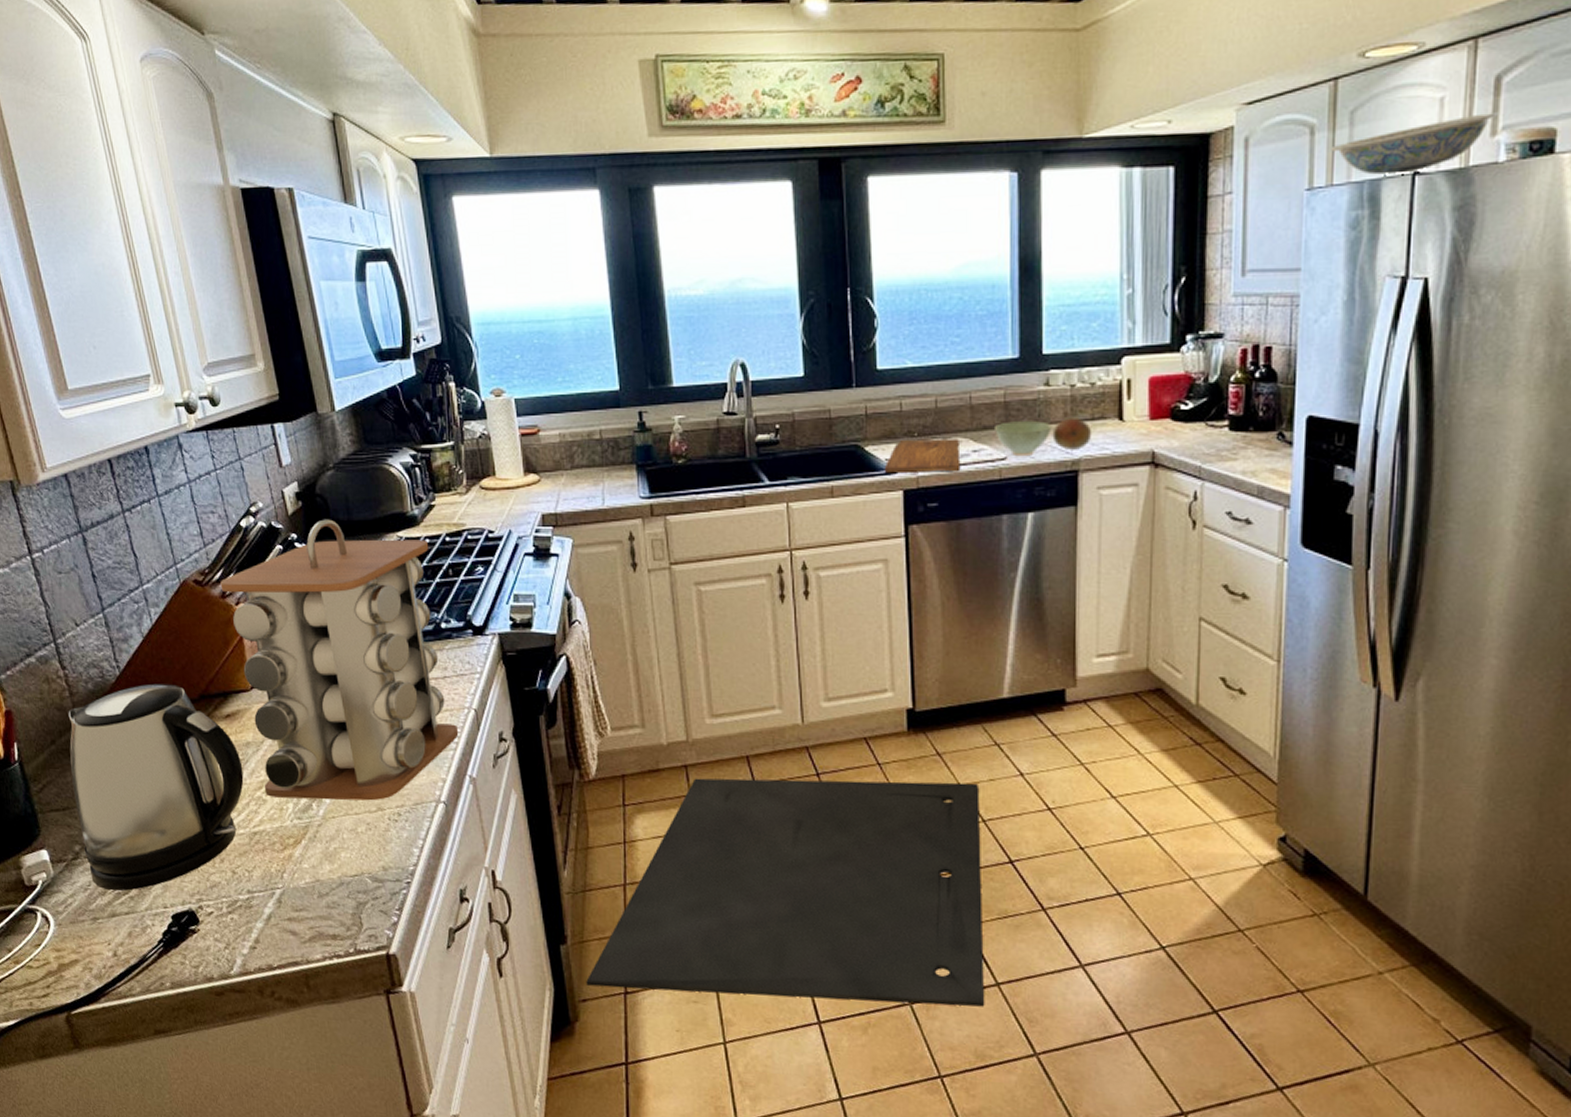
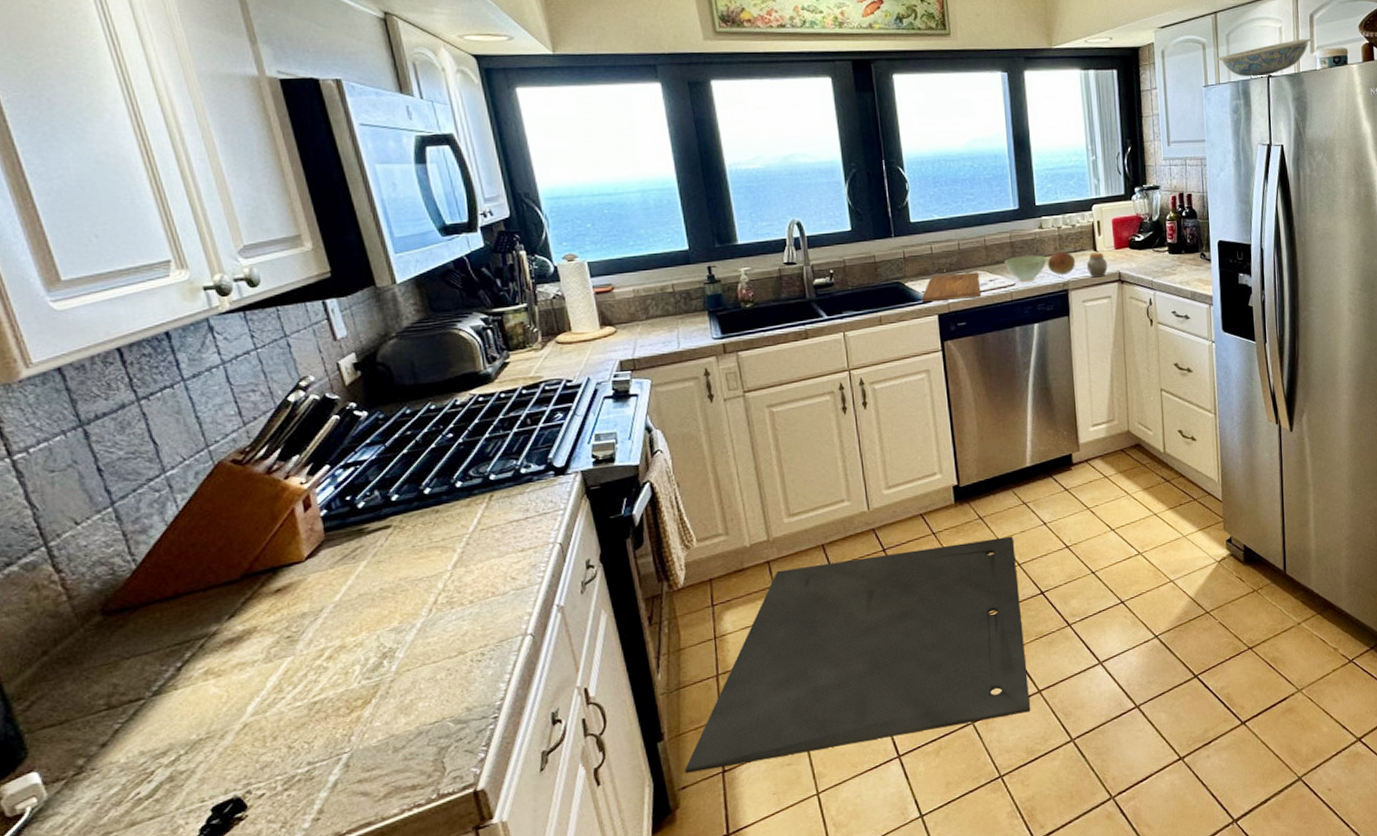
kettle: present [68,683,244,892] -> none [66,568,300,799]
spice rack: present [220,519,459,801] -> none [265,385,544,664]
jar: none [1106,422,1137,457] -> present [1086,252,1108,278]

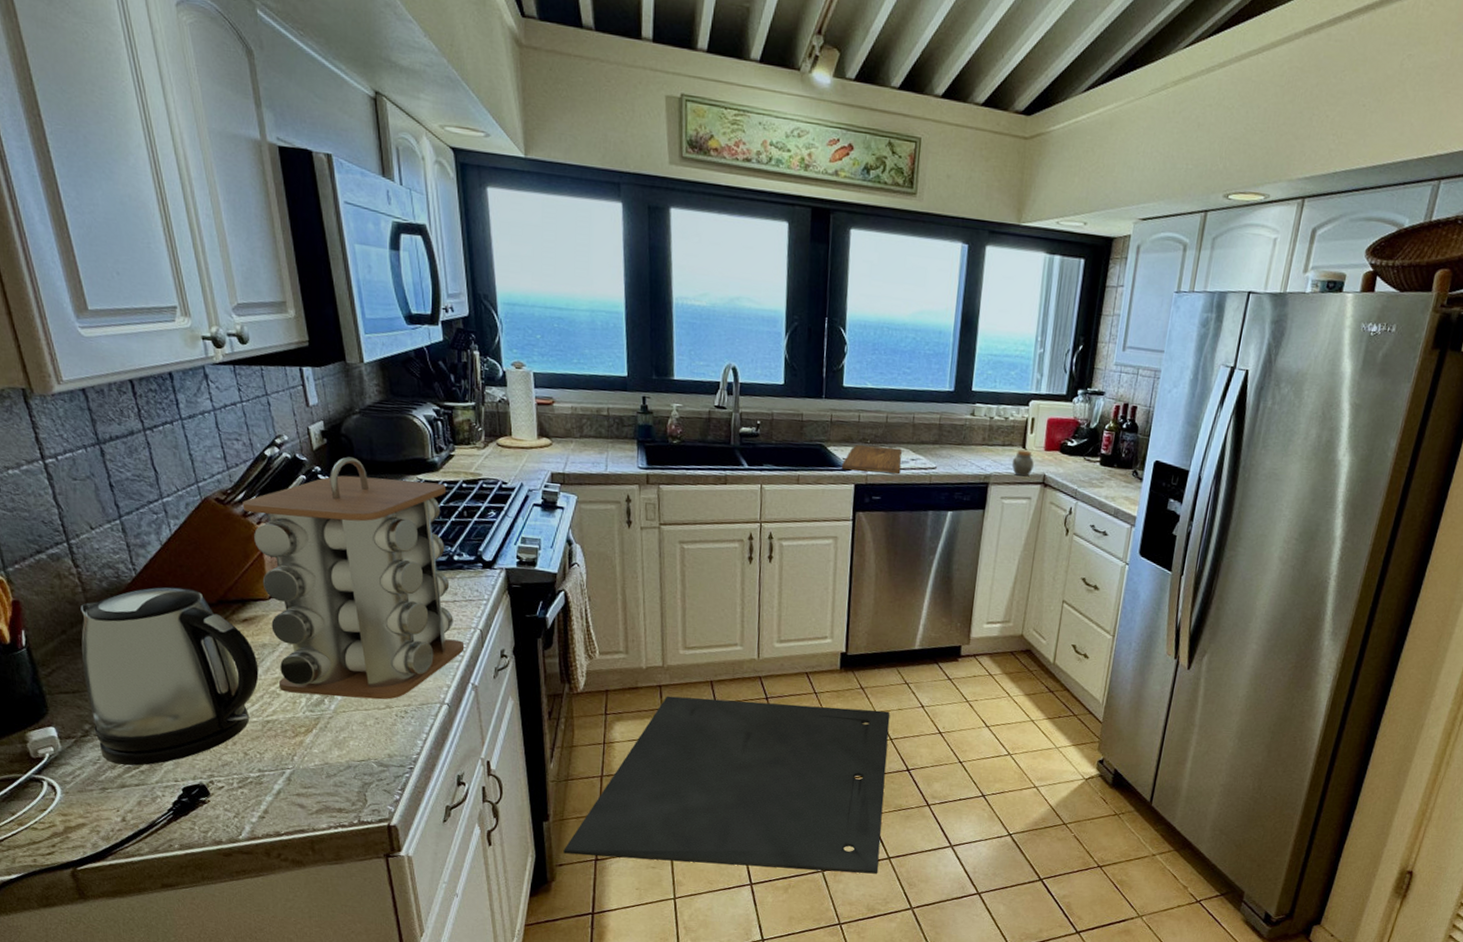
kettle: none [66,568,300,799] -> present [80,586,259,766]
spice rack: none [265,385,544,664] -> present [242,456,465,700]
bowl: present [1004,255,1047,283] -> none [929,440,973,469]
fruit: present [1047,251,1076,275] -> none [972,442,1002,468]
ceramic bowl: present [1216,37,1314,77] -> none [1196,254,1311,292]

